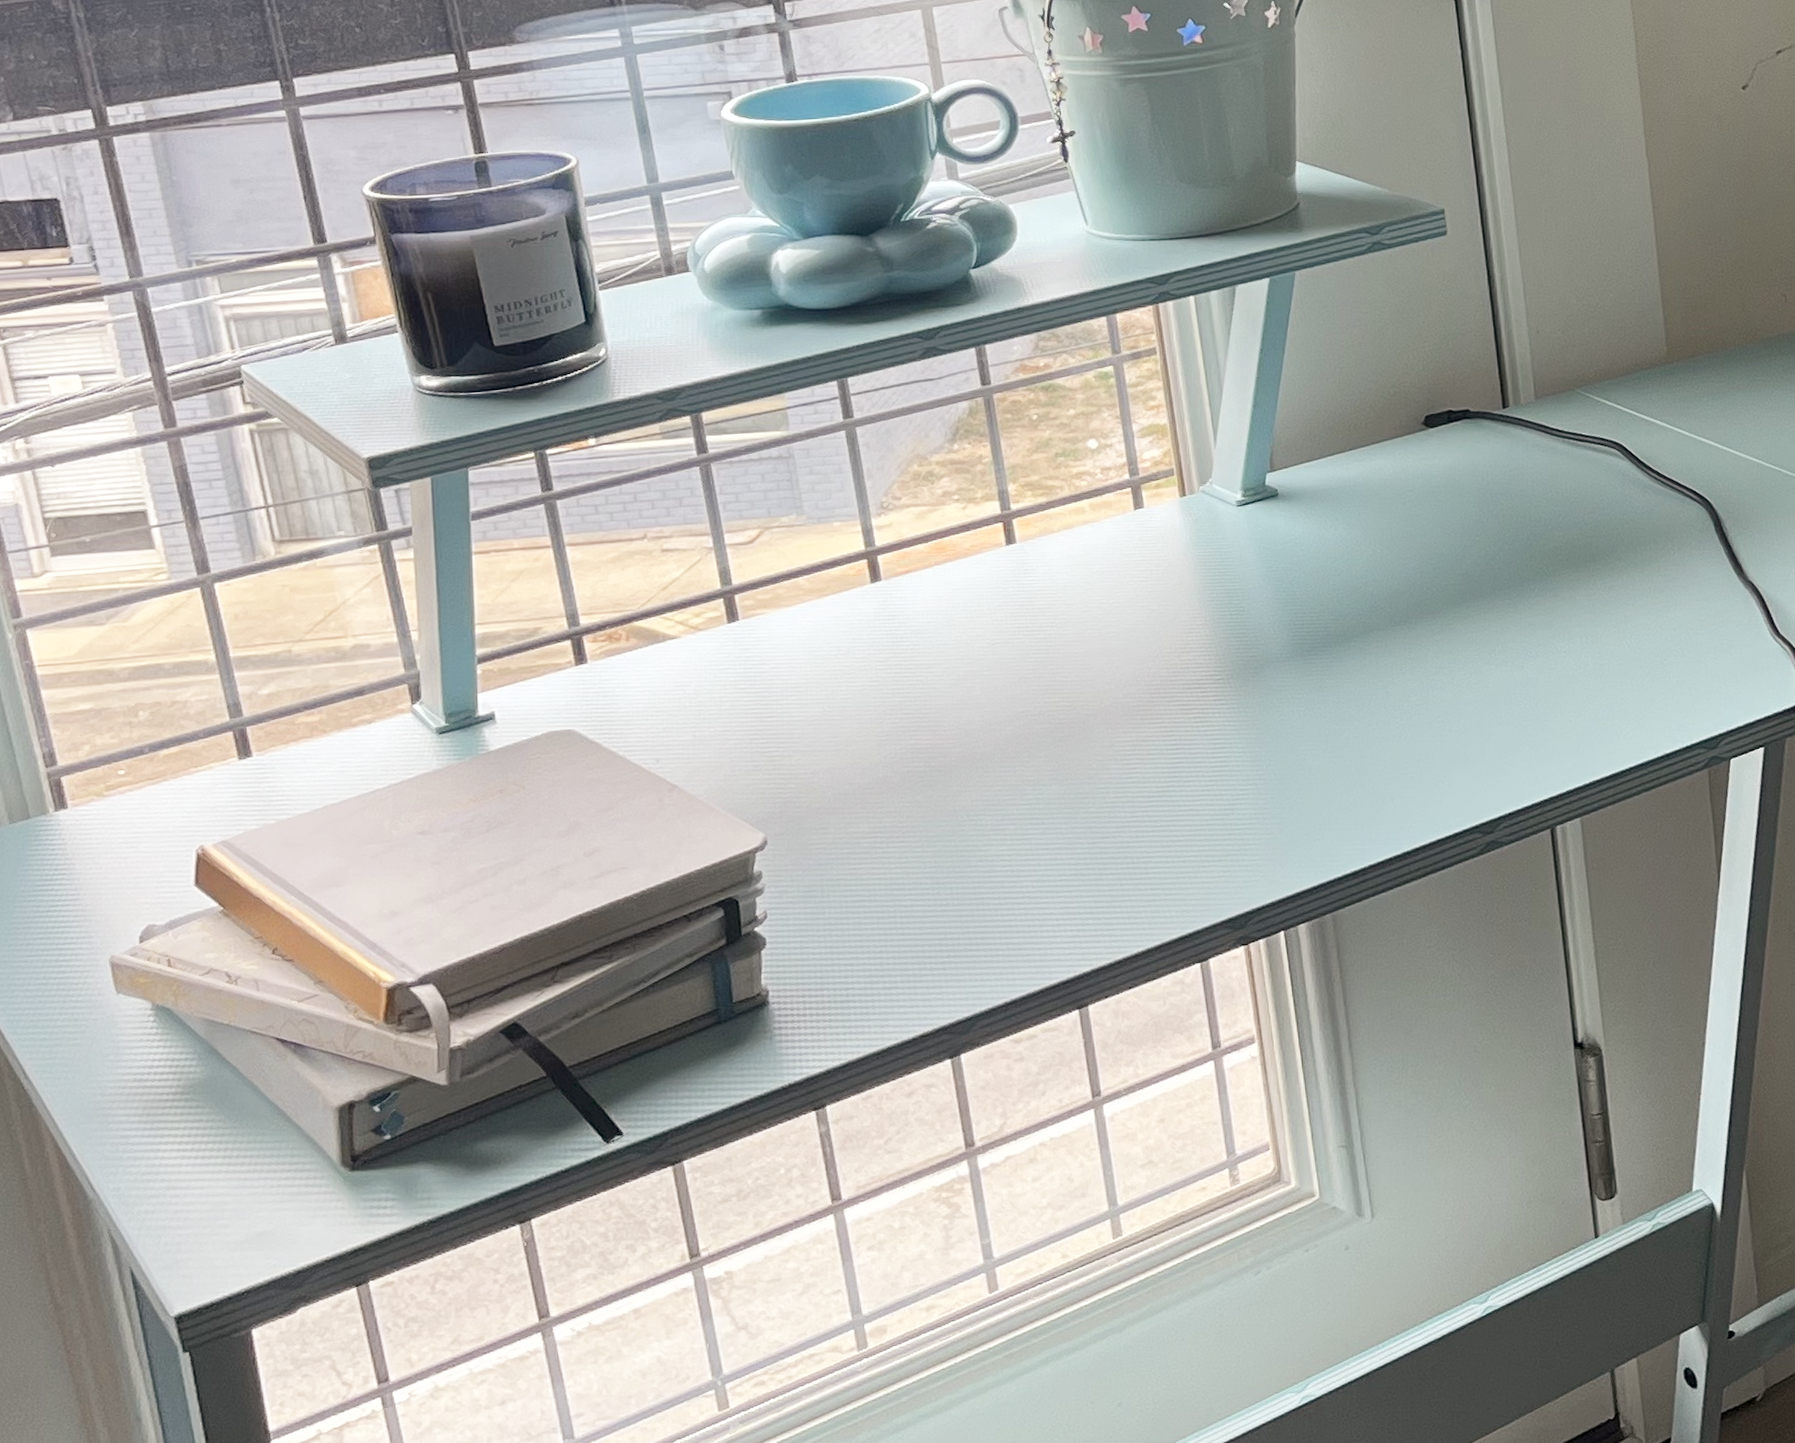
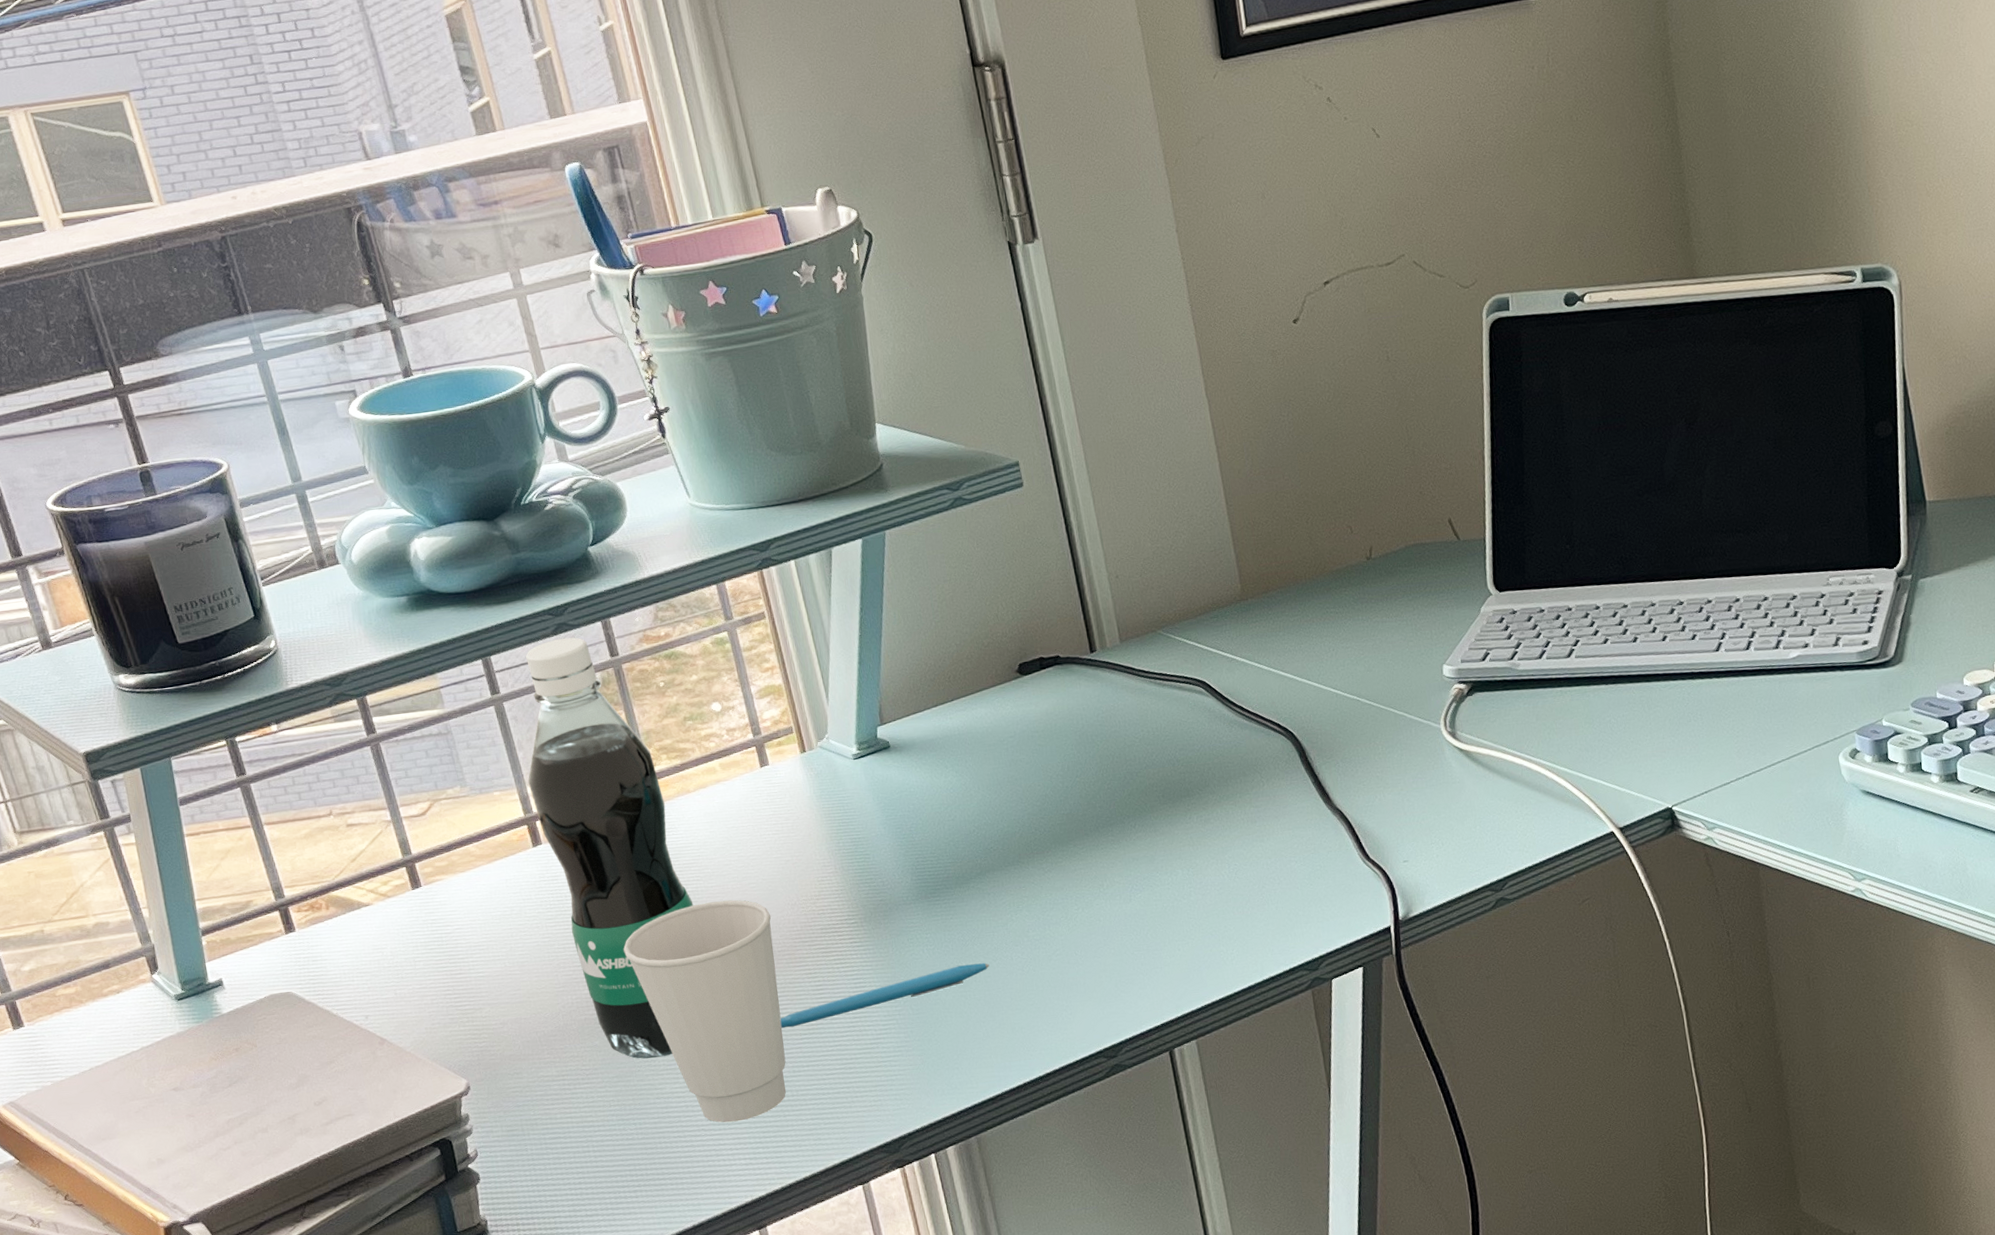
bottle: none [873,362,1044,817] -> present [526,637,694,1059]
cup: none [960,649,1129,890] -> present [623,900,786,1123]
pen: none [1127,727,1364,790] -> present [780,963,990,1029]

